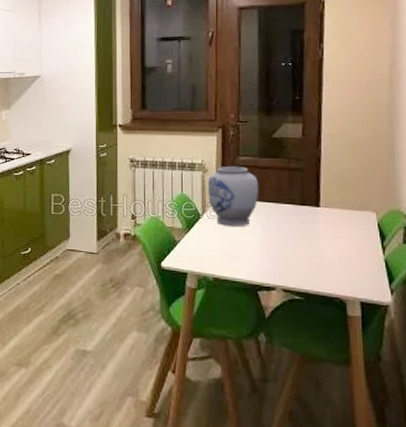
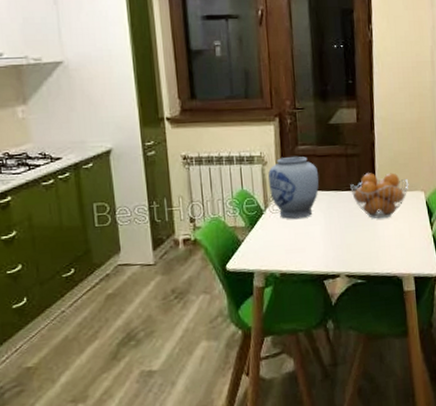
fruit basket: none [292,188,358,235] -> present [350,172,409,218]

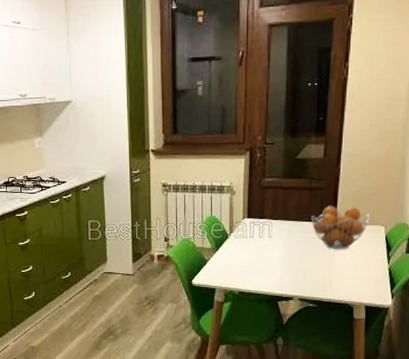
vase: present [268,156,320,219] -> none [236,187,282,244]

